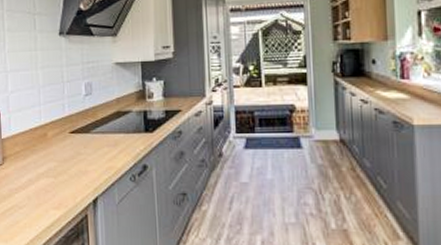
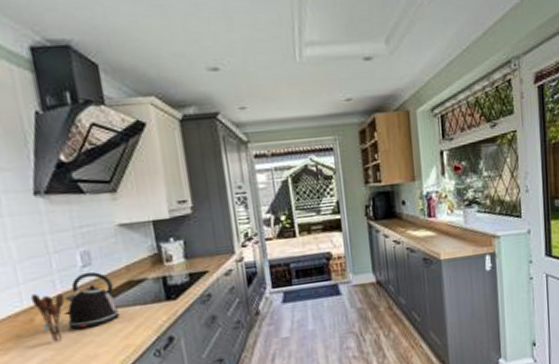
utensil holder: none [46,113,70,156] -> present [30,293,65,343]
kettle: none [69,100,108,147] -> present [64,271,121,330]

